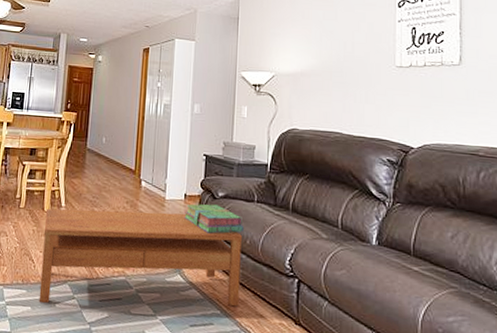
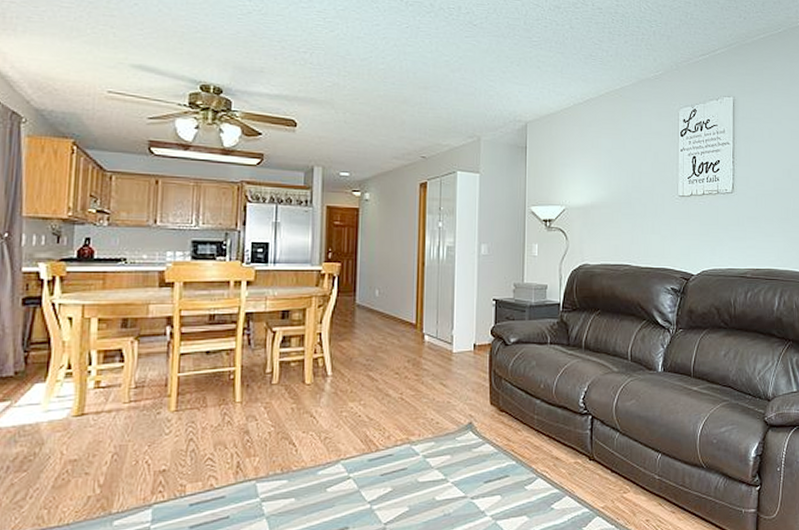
coffee table: present [38,208,243,307] -> none [304,365,537,492]
stack of books: present [184,204,245,234] -> none [474,351,538,383]

